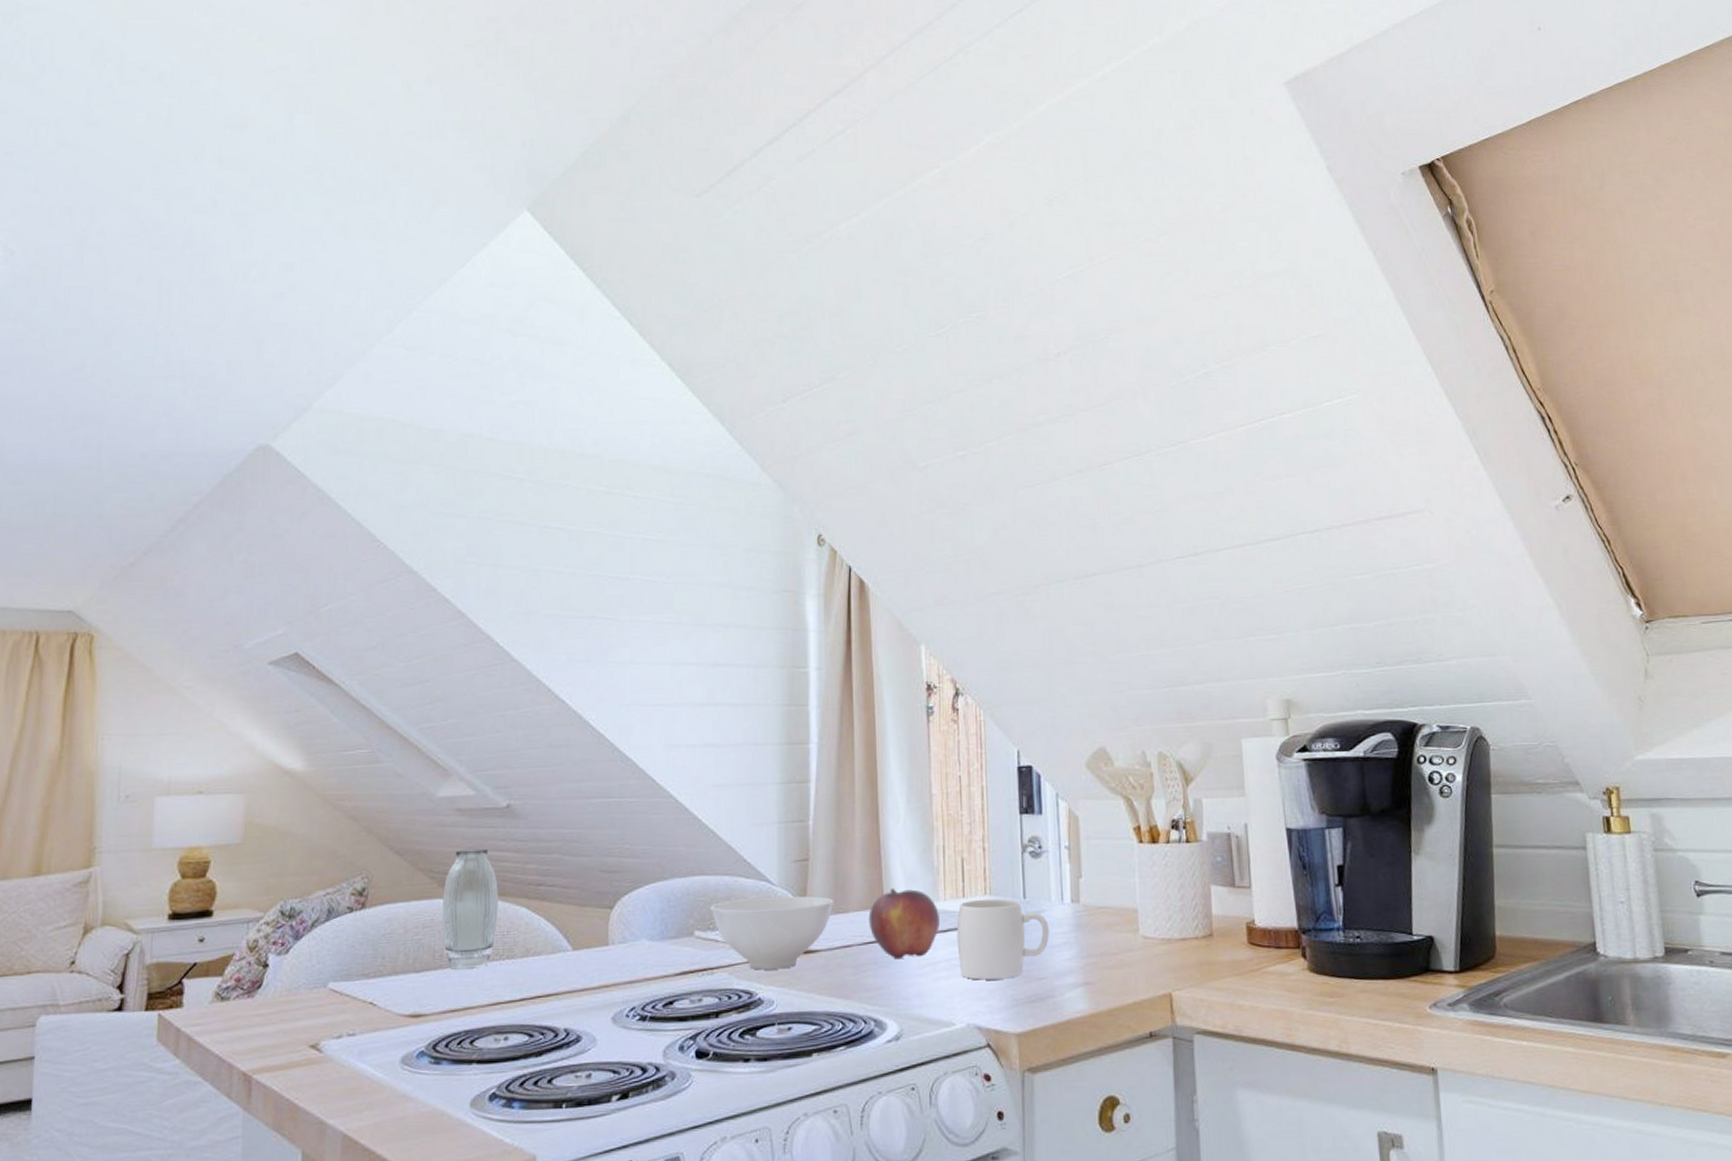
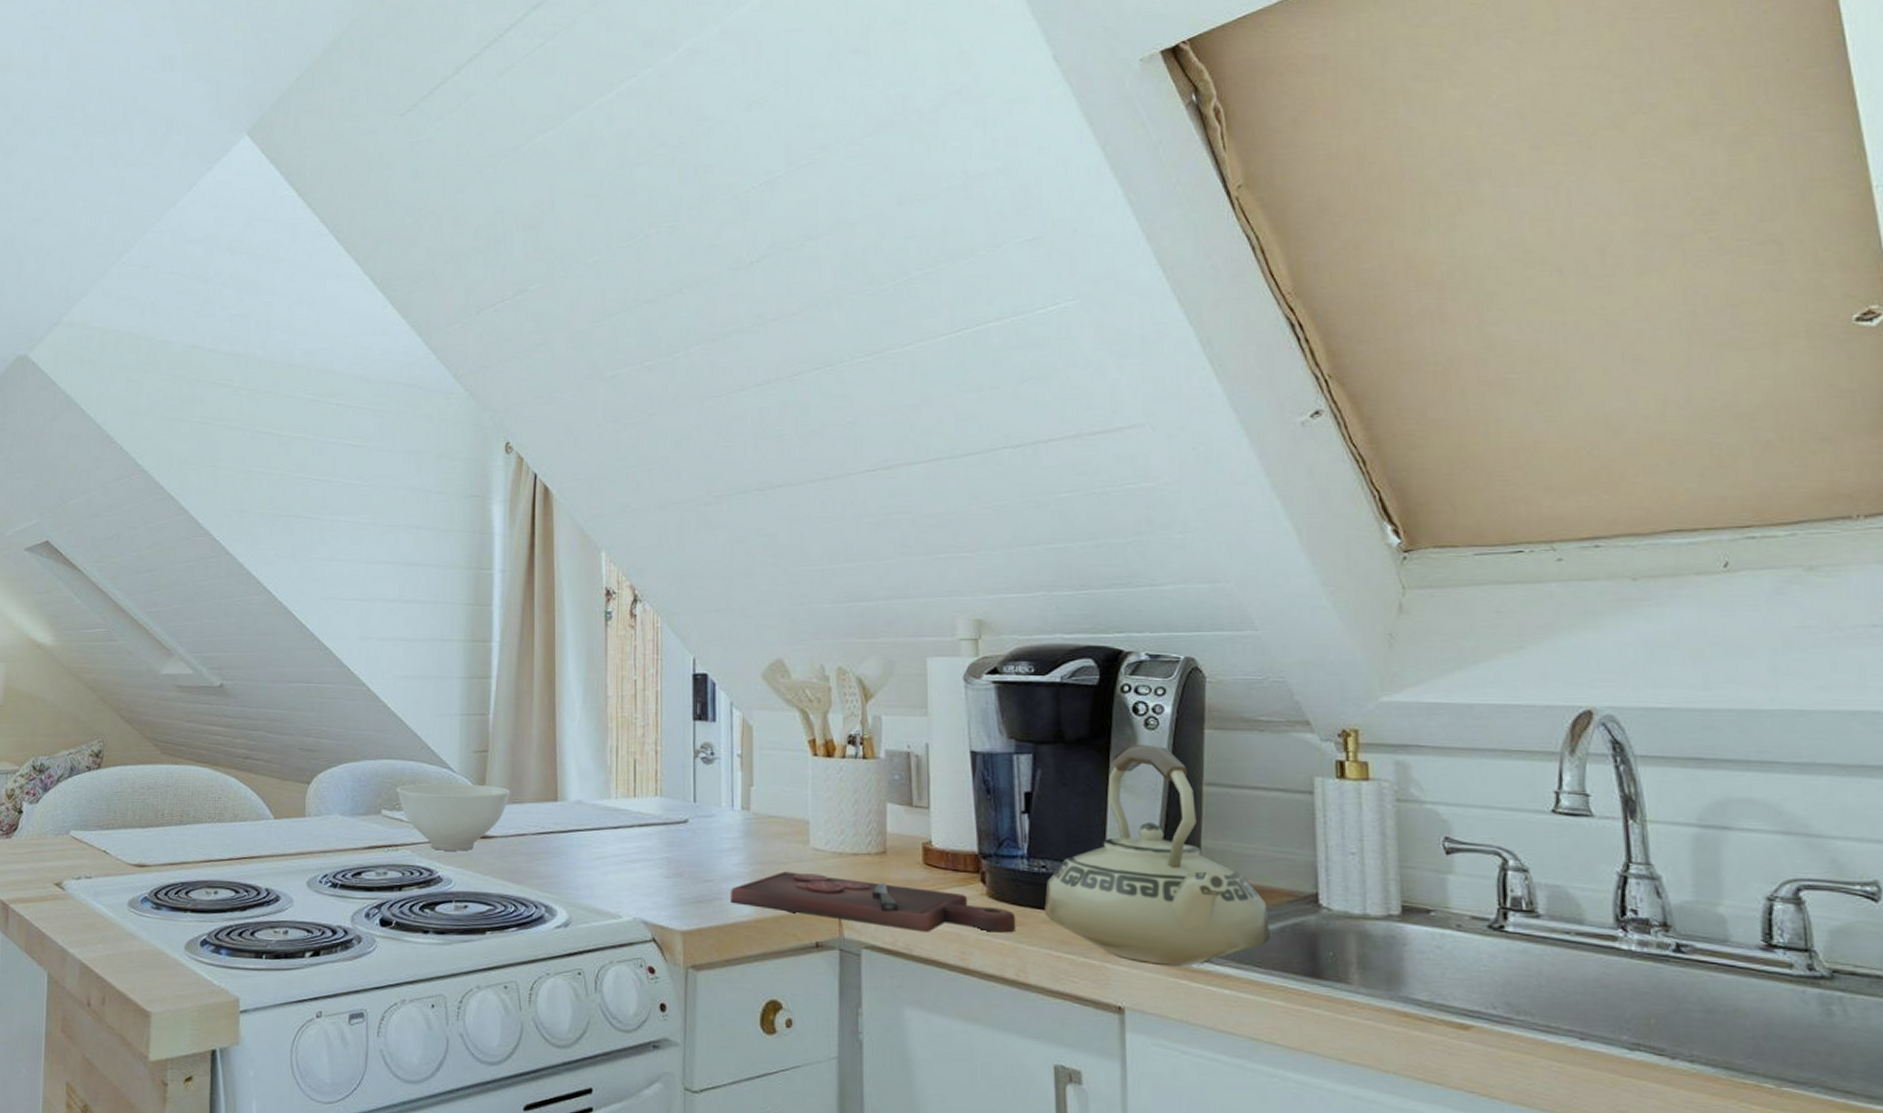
vase: present [442,849,498,971] -> none [164,723,212,830]
fruit: present [868,887,940,960] -> none [542,782,610,851]
mug: present [956,898,1049,980] -> none [626,800,718,878]
cutting board: none [1064,962,1336,1012] -> present [731,871,1016,933]
teakettle: none [1360,811,1559,1024] -> present [1044,743,1271,967]

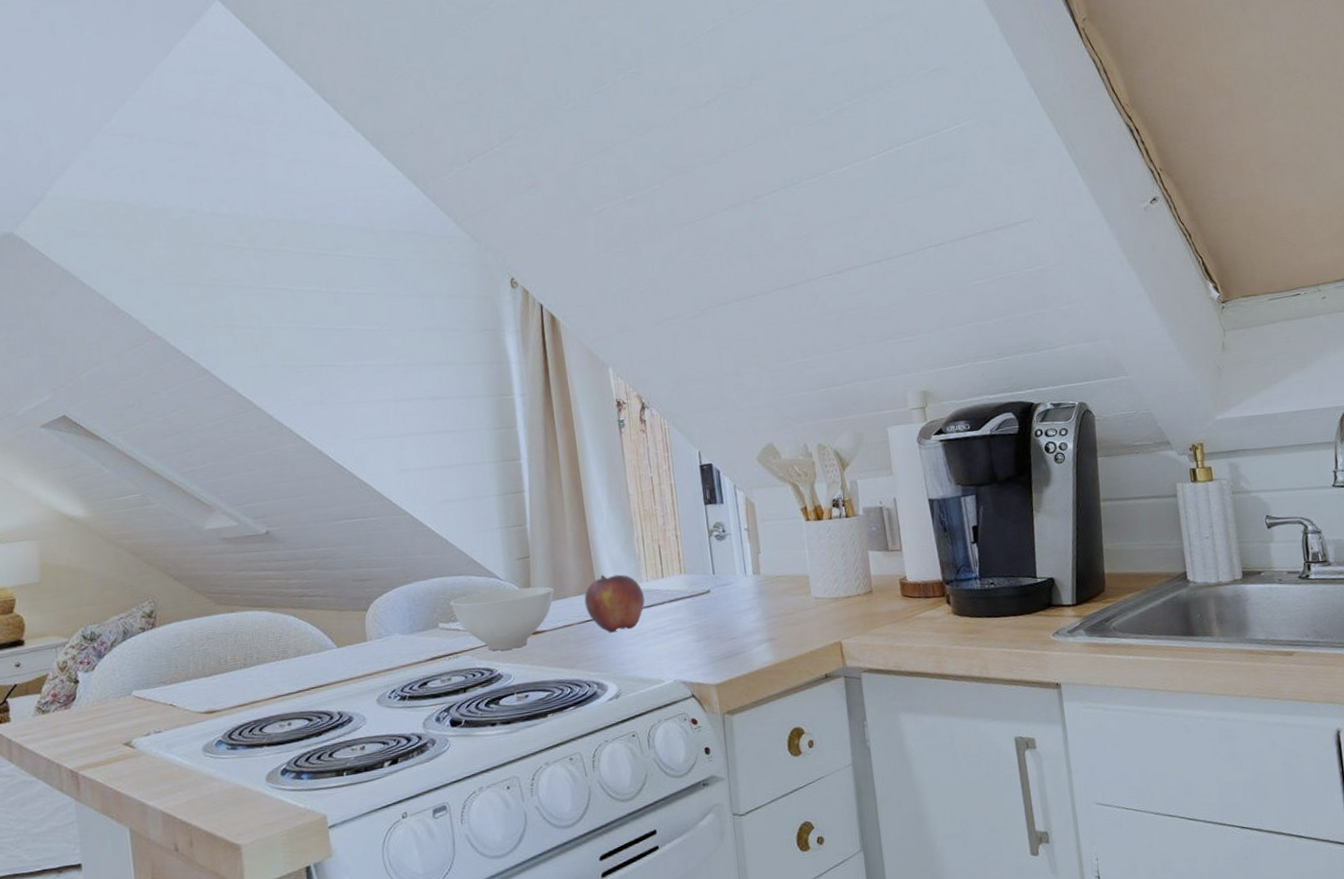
fruit: none [542,782,610,851] -> present [584,574,645,633]
cutting board: present [731,871,1016,933] -> none [752,615,977,654]
teakettle: present [1044,743,1271,967] -> none [995,475,1158,647]

